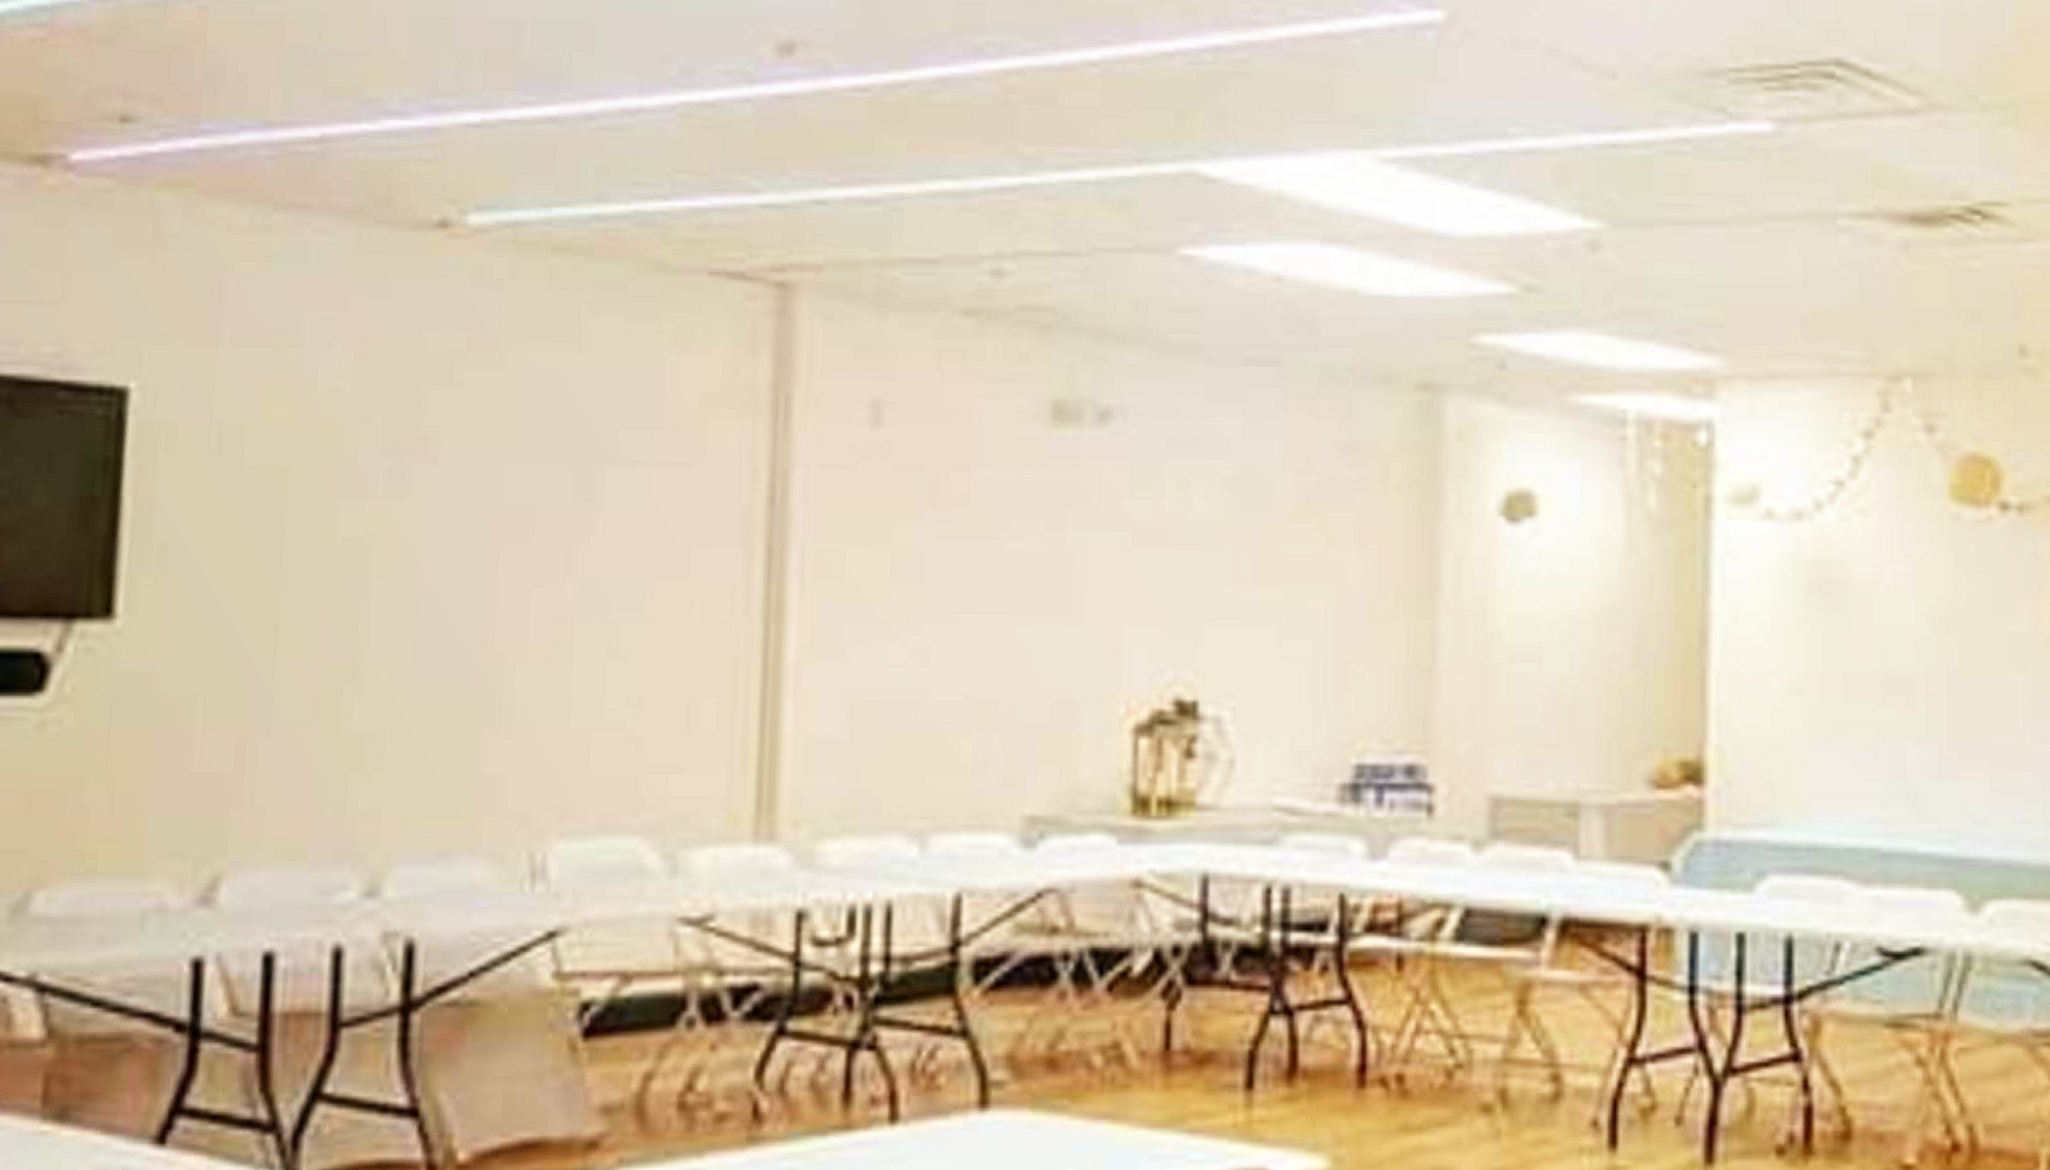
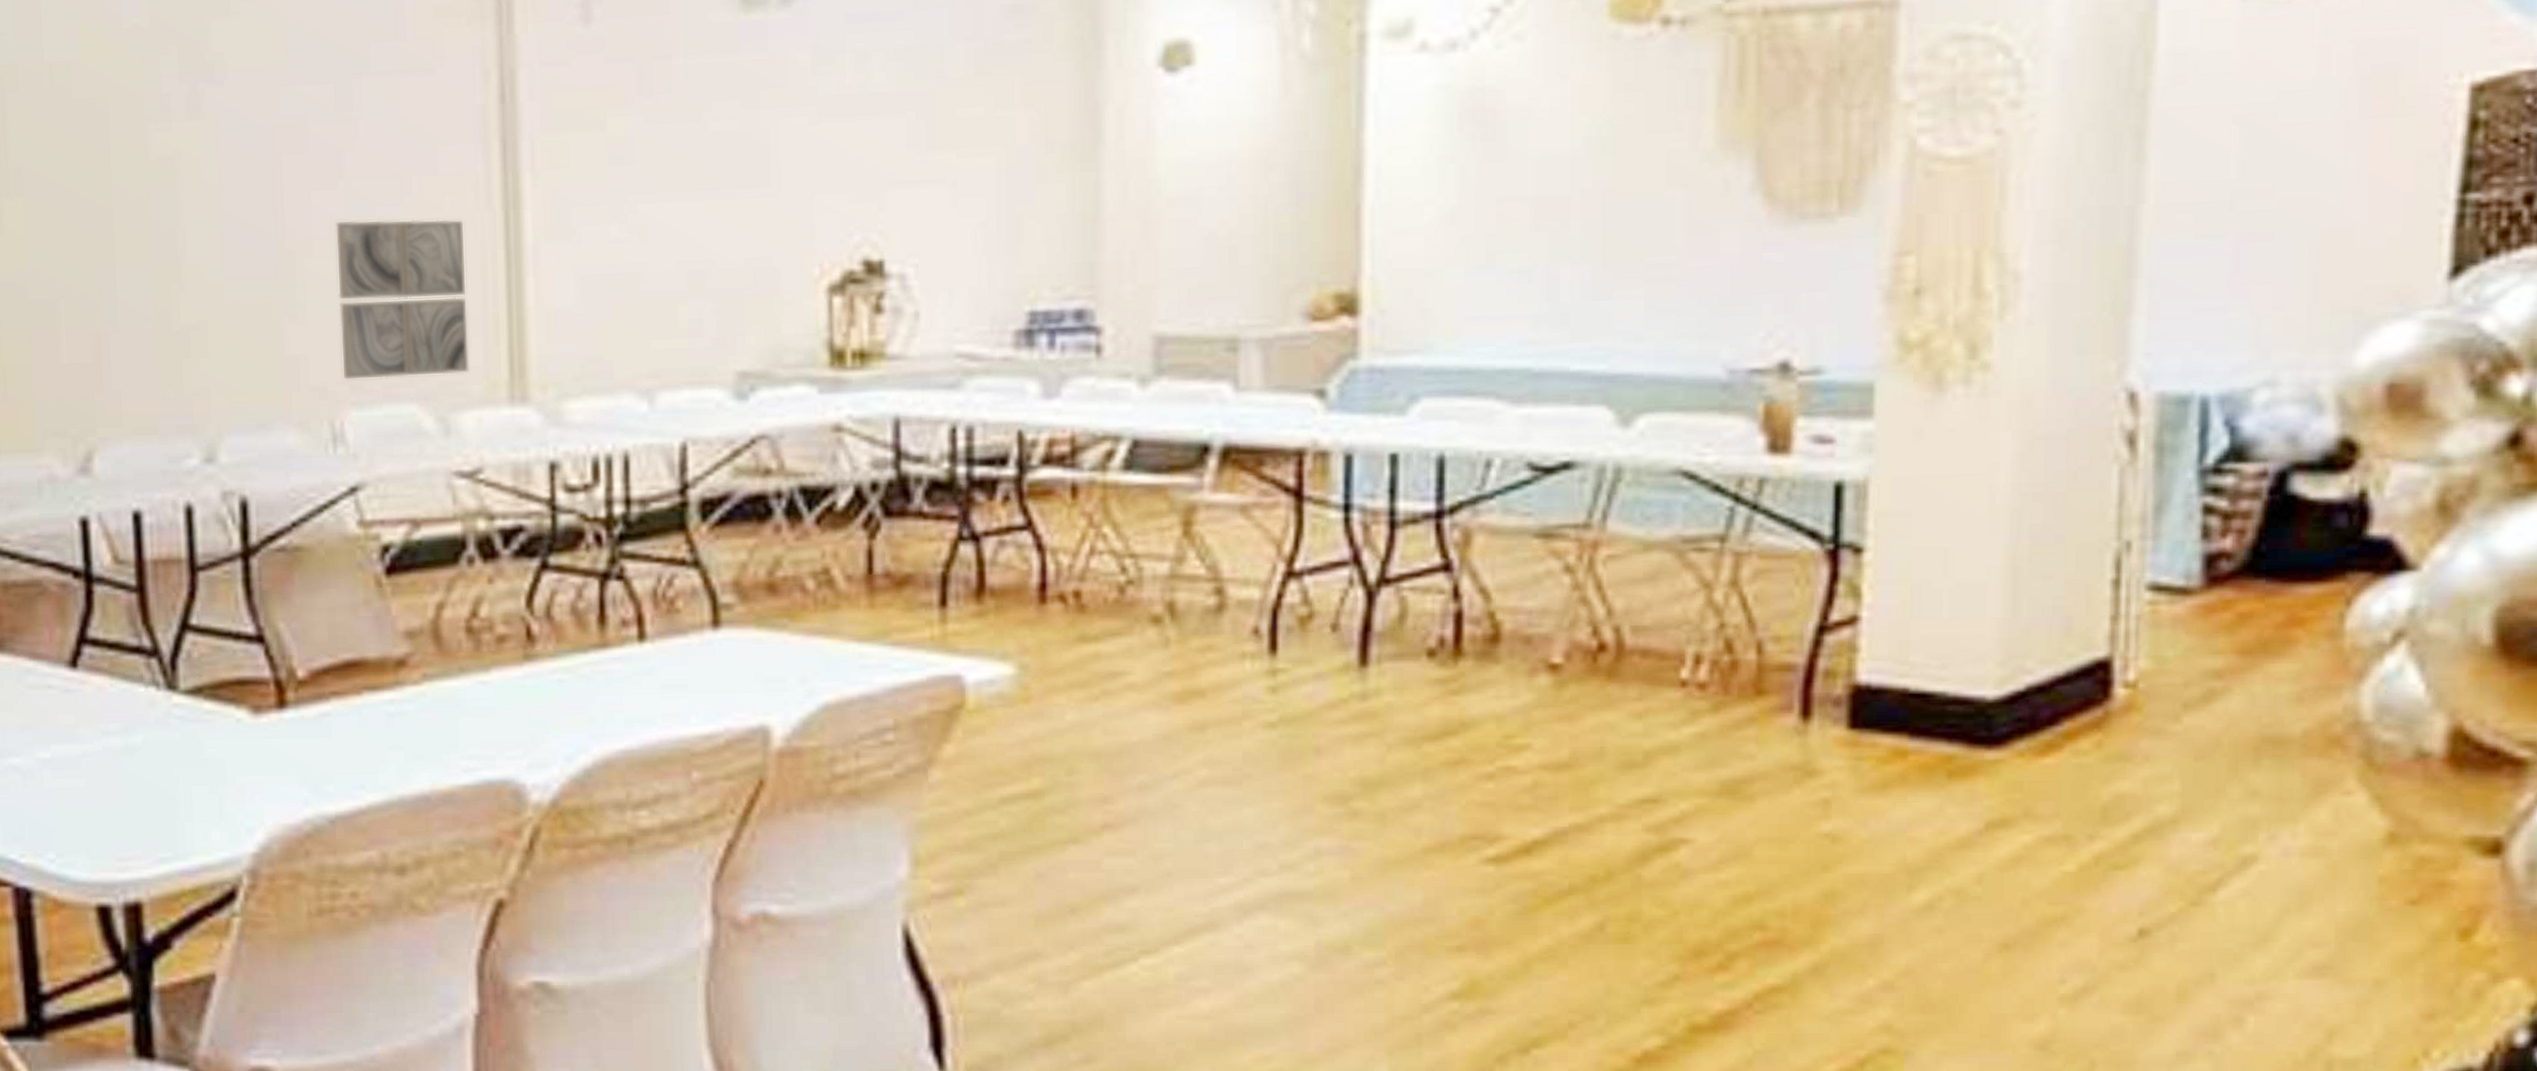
wall art: none [550,622,715,807] -> present [335,219,470,381]

